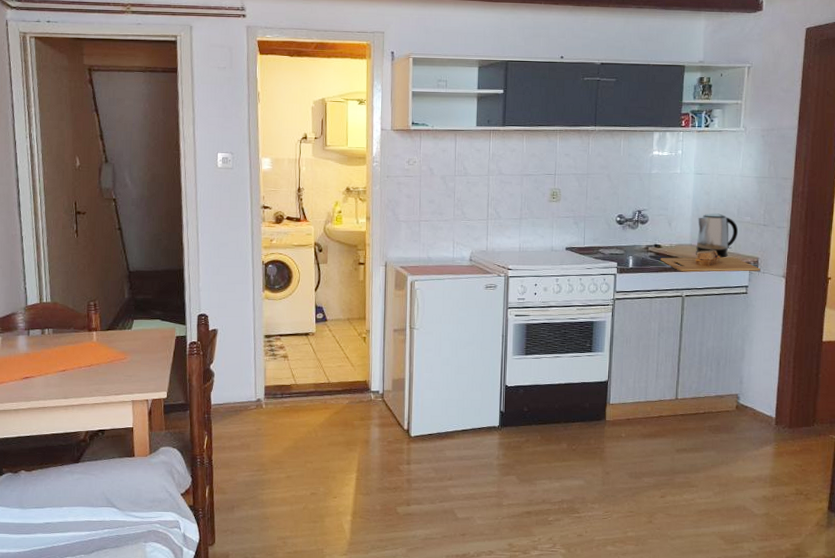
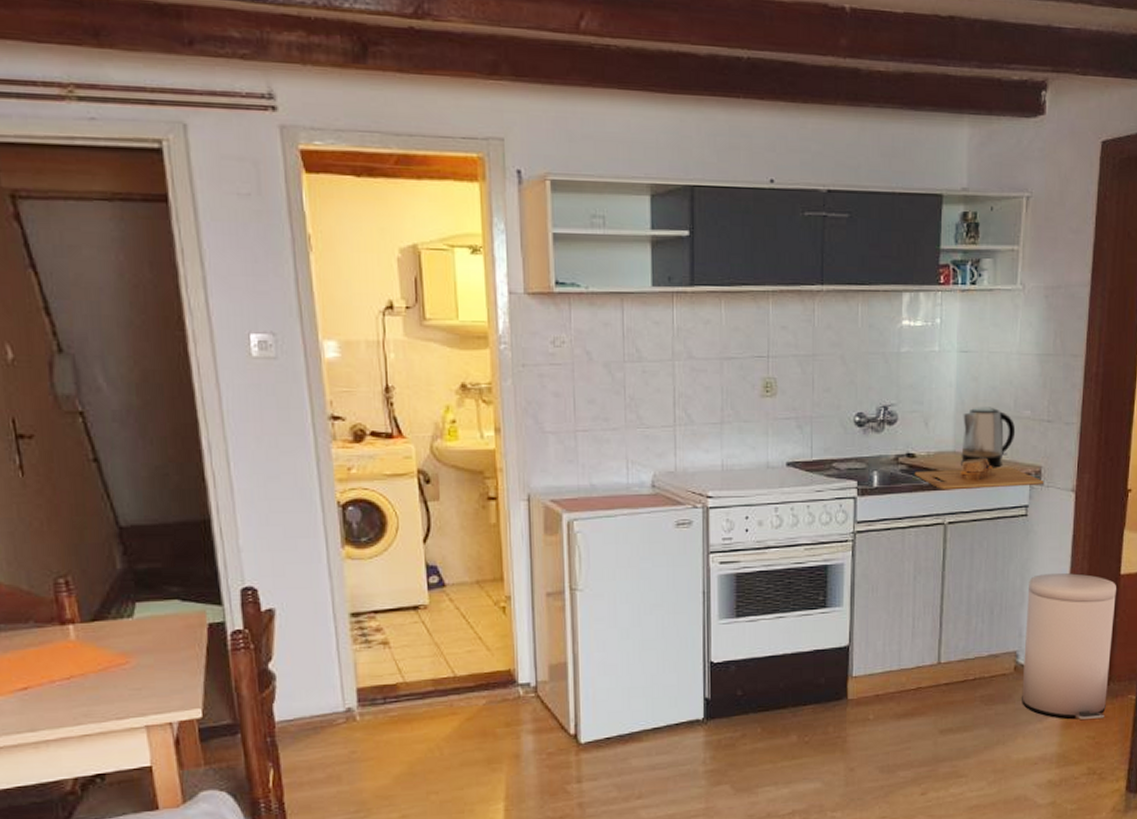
pedal bin: none [741,337,819,452] -> present [1021,573,1116,721]

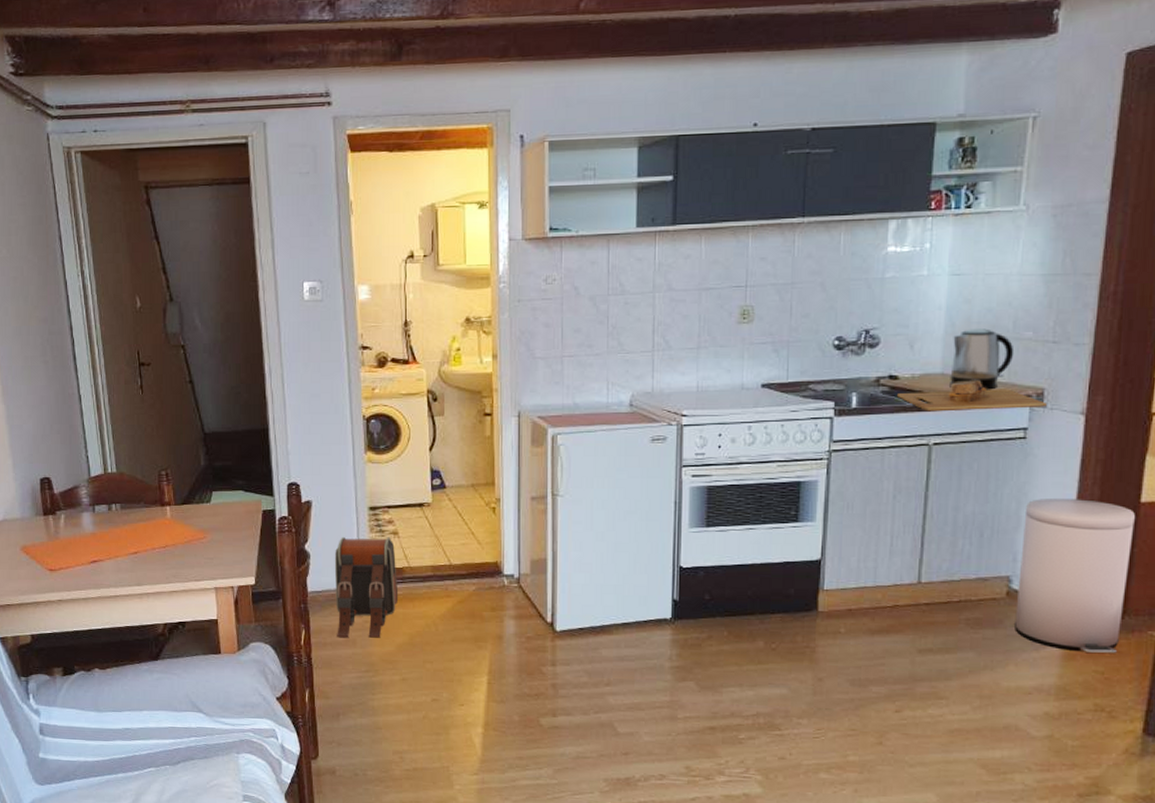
backpack: none [309,648,393,774] -> present [335,537,399,638]

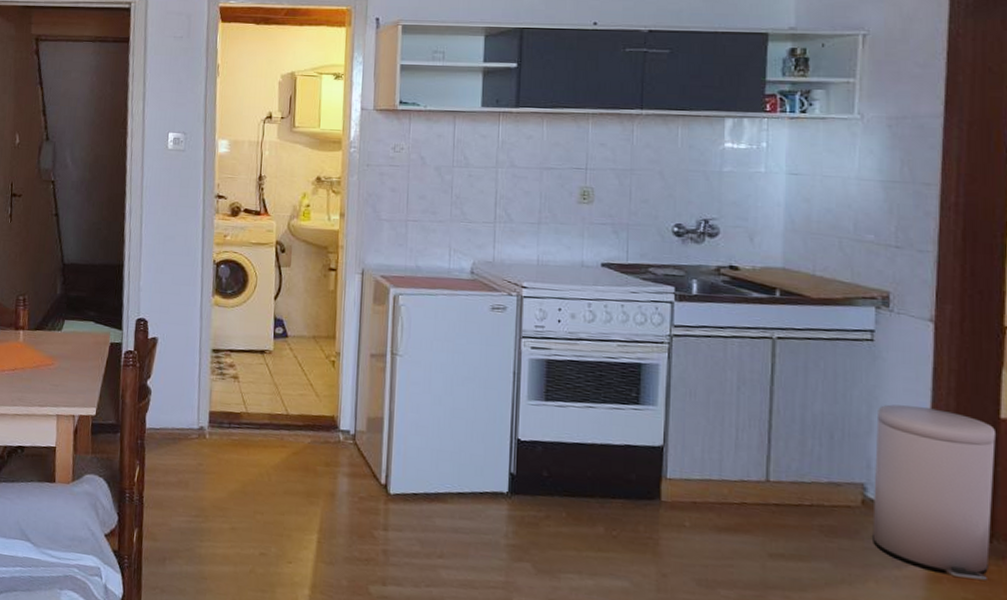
backpack: present [335,537,399,638] -> none [170,376,235,483]
cutting board: present [896,380,1047,412] -> none [737,277,893,311]
kettle: present [950,328,1014,390] -> none [792,227,857,289]

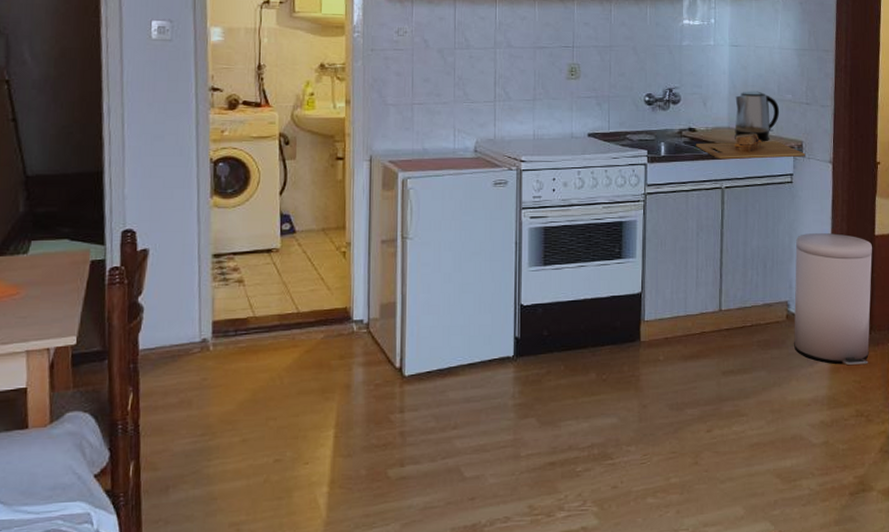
cutting board: none [737,277,893,311] -> present [695,133,805,160]
kettle: none [792,227,857,289] -> present [734,91,780,142]

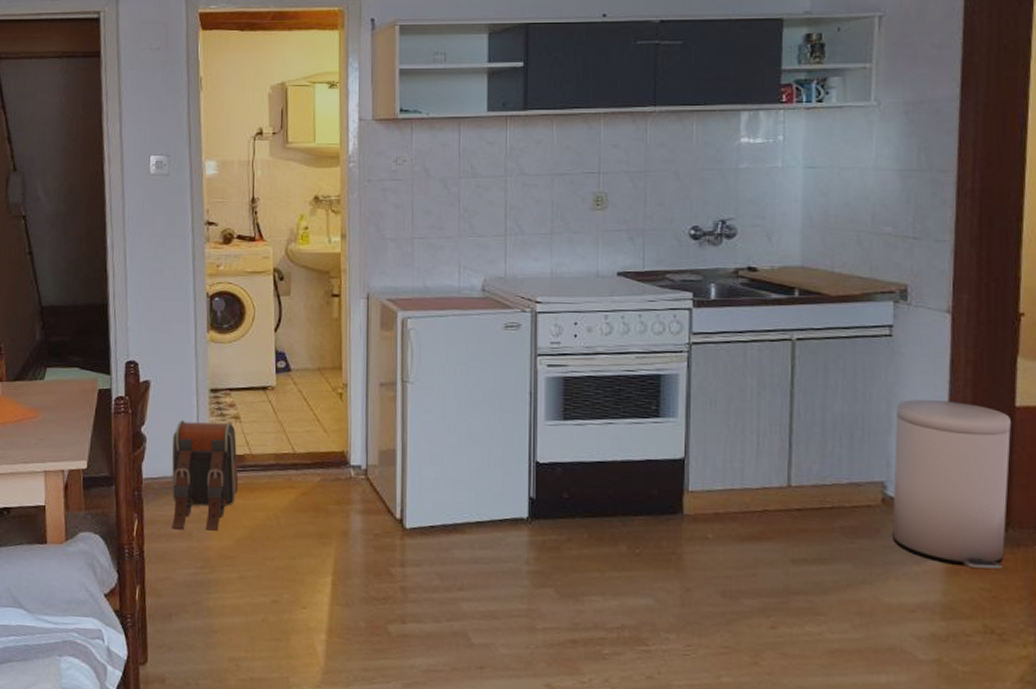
backpack: none [170,285,242,398] -> present [171,420,239,531]
cutting board: present [695,133,805,160] -> none [756,274,911,306]
kettle: present [734,91,780,142] -> none [810,222,875,285]

